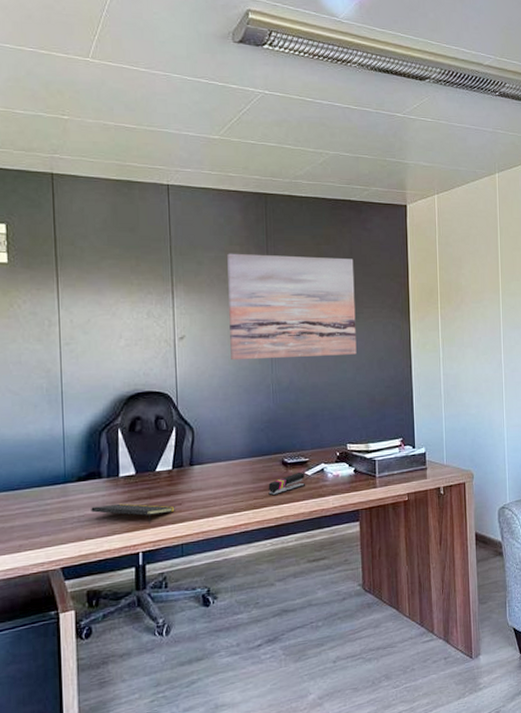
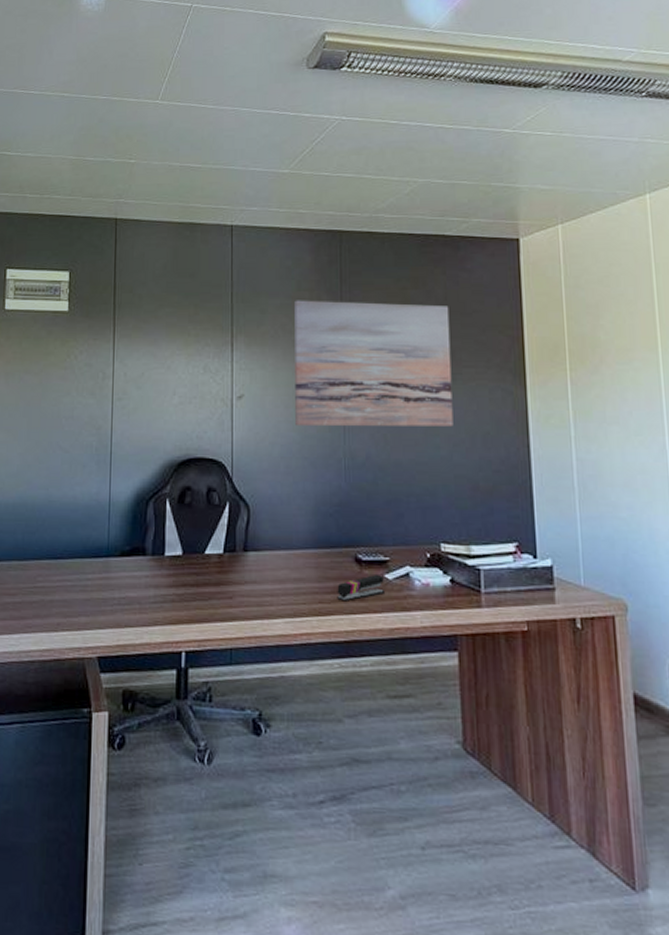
notepad: present [91,503,175,524] -> none [133,588,225,618]

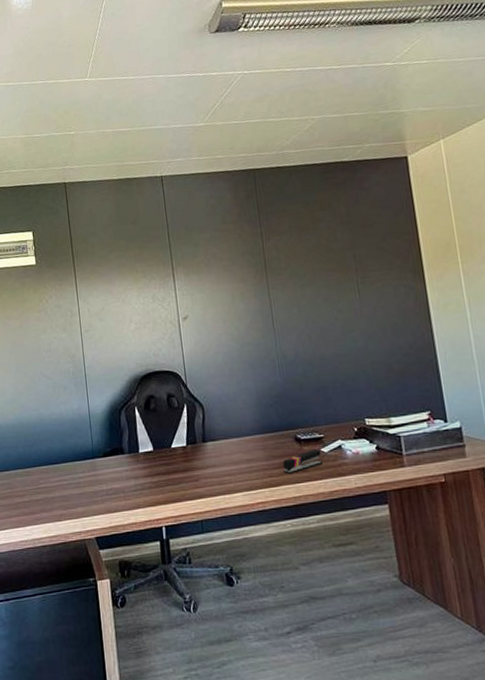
wall art: present [294,300,453,427] -> none [221,221,366,337]

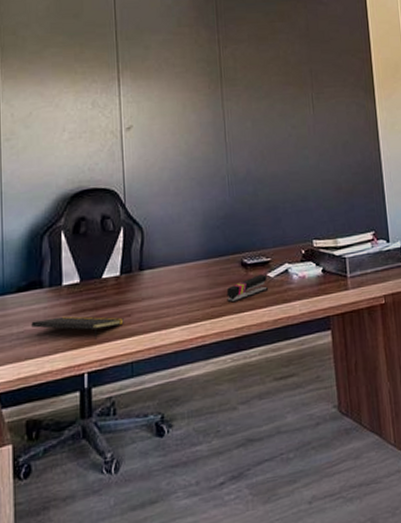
notepad: none [117,478,193,499] -> present [31,316,124,339]

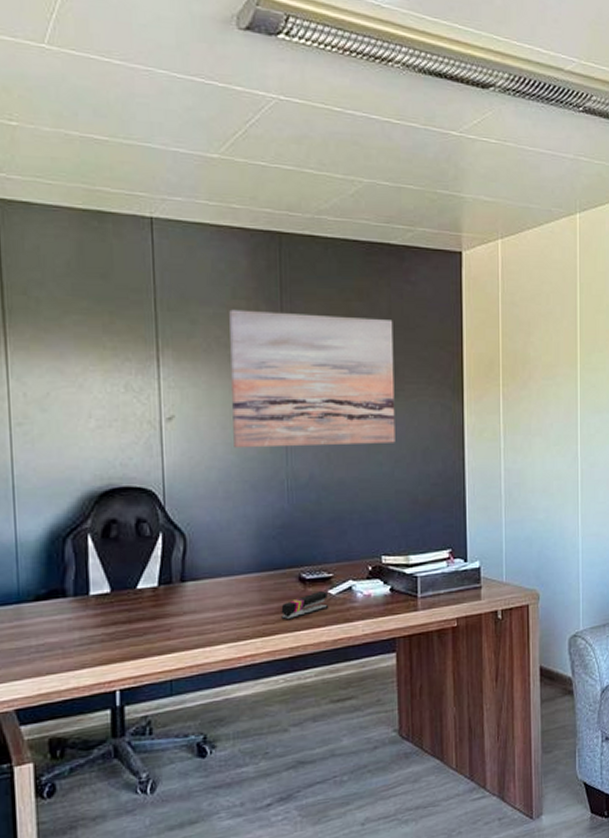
notepad: present [31,316,124,339] -> none [53,628,162,655]
wall art: none [176,34,319,151] -> present [229,309,395,449]

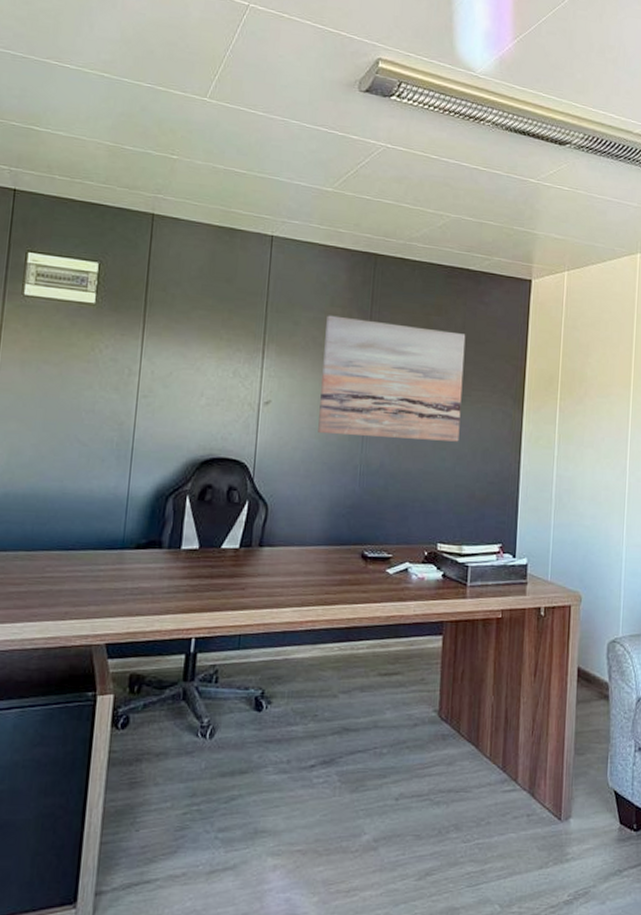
stapler: present [281,591,329,620] -> none [342,569,386,593]

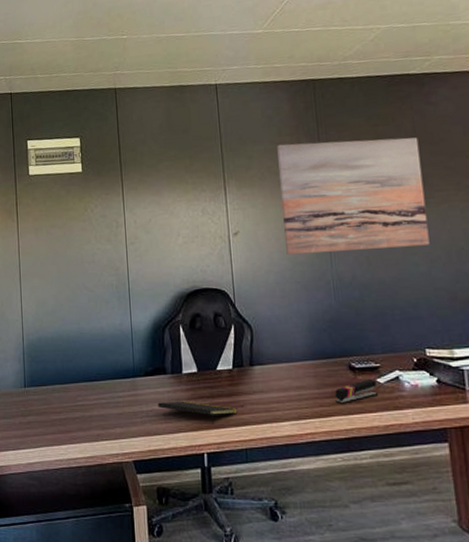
notepad: none [146,579,237,607] -> present [158,401,238,424]
stapler: none [342,569,386,593] -> present [335,380,379,404]

